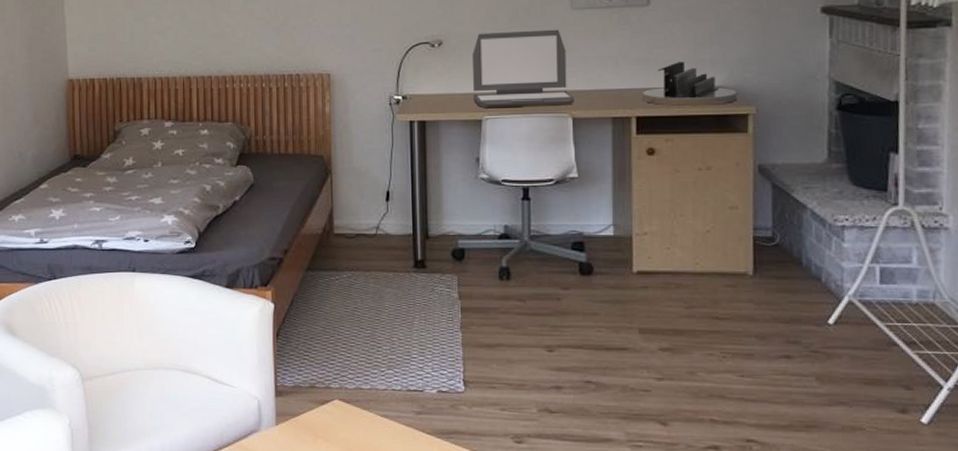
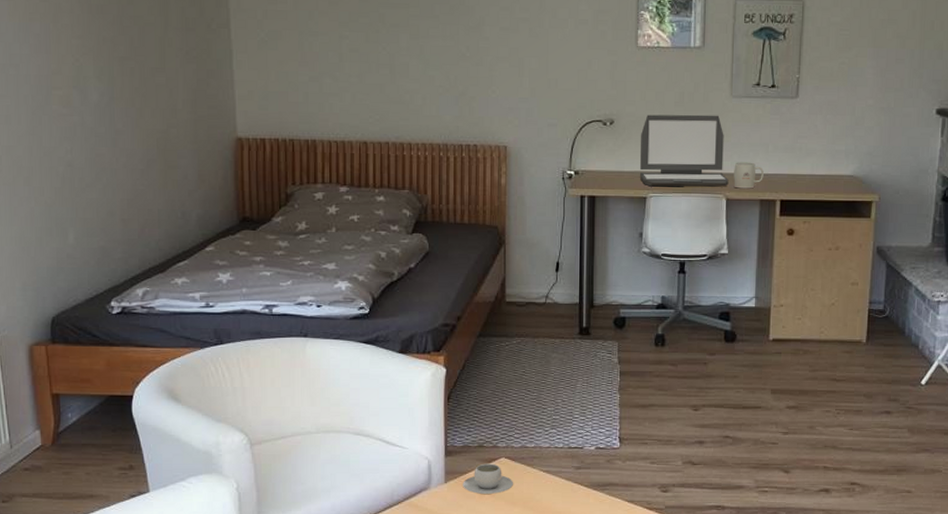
teacup: none [294,405,349,440] -> present [463,463,514,495]
mug: none [579,77,616,106] -> present [733,162,765,189]
desk organizer: present [643,62,738,106] -> none [787,151,865,192]

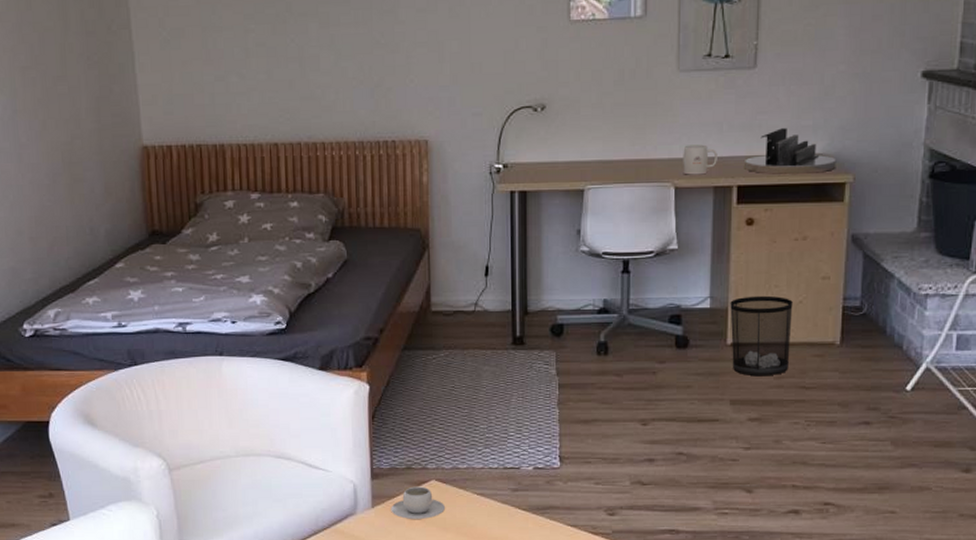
laptop: present [640,114,729,188] -> none [576,93,677,178]
waste bin: none [772,297,826,369] -> present [730,295,793,377]
desk organizer: none [787,151,865,192] -> present [745,128,836,174]

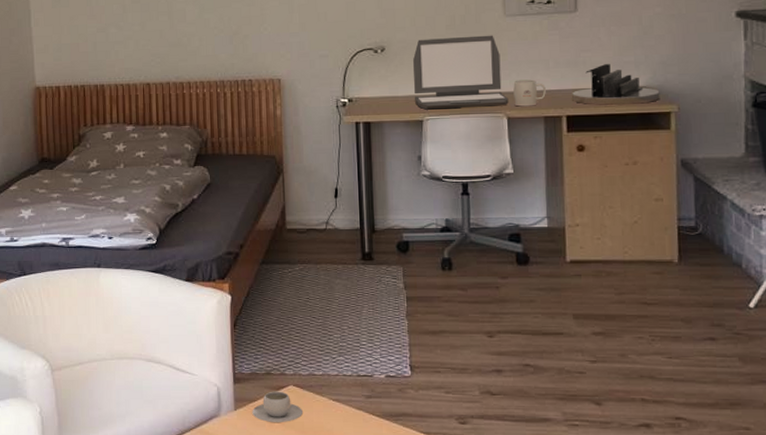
laptop: none [576,93,677,178] -> present [413,35,509,110]
waste bin: present [730,295,793,377] -> none [567,216,629,292]

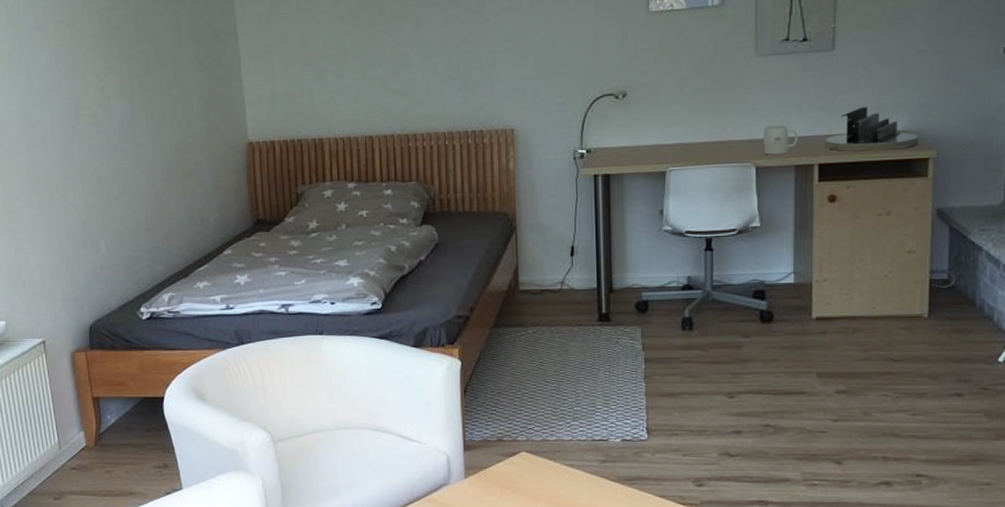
teacup: present [252,391,304,423] -> none [483,458,536,490]
laptop: present [413,35,509,110] -> none [657,77,758,160]

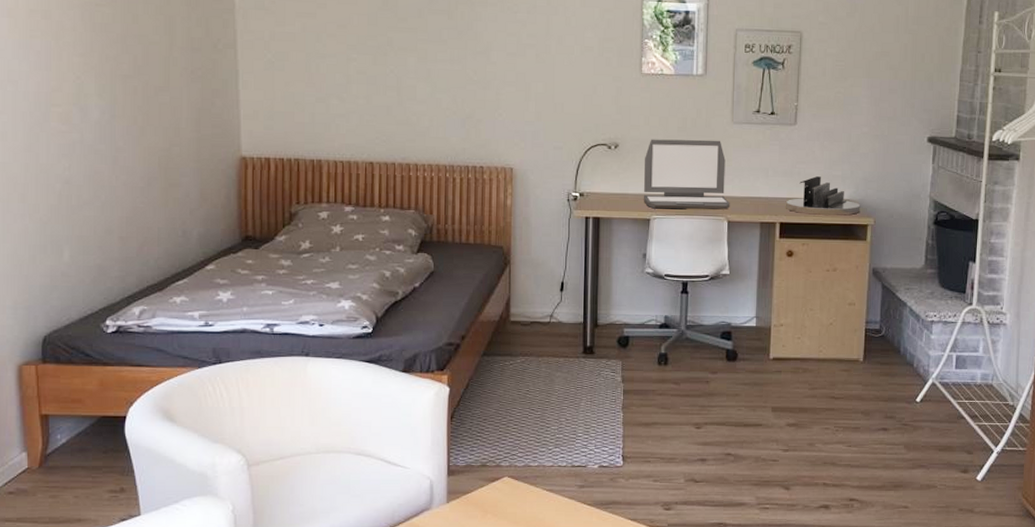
laptop: none [657,77,758,160] -> present [644,139,730,210]
mug: present [763,125,799,155] -> none [735,185,765,212]

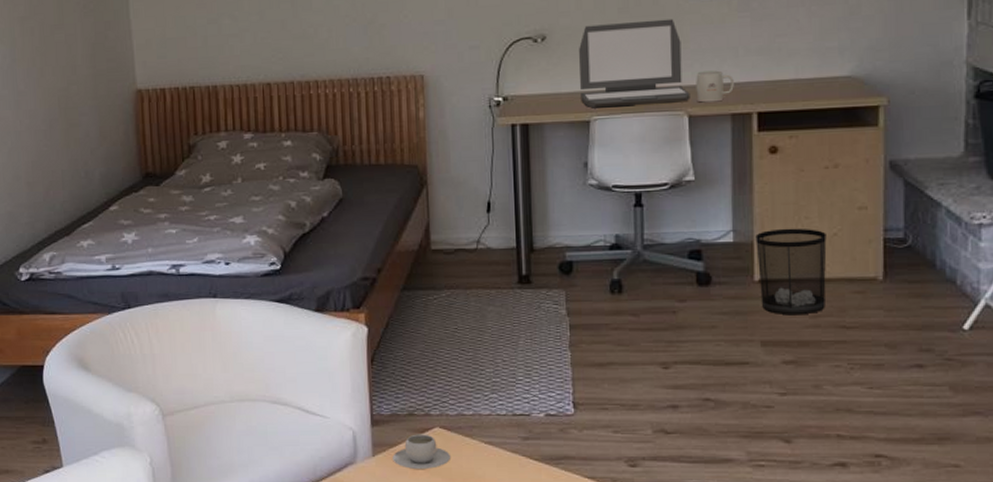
teacup: none [465,483,517,515] -> present [393,434,452,470]
mug: none [735,185,765,212] -> present [696,70,735,103]
waste bin: none [772,317,825,387] -> present [755,228,827,315]
desk organizer: present [786,176,861,216] -> none [764,51,867,100]

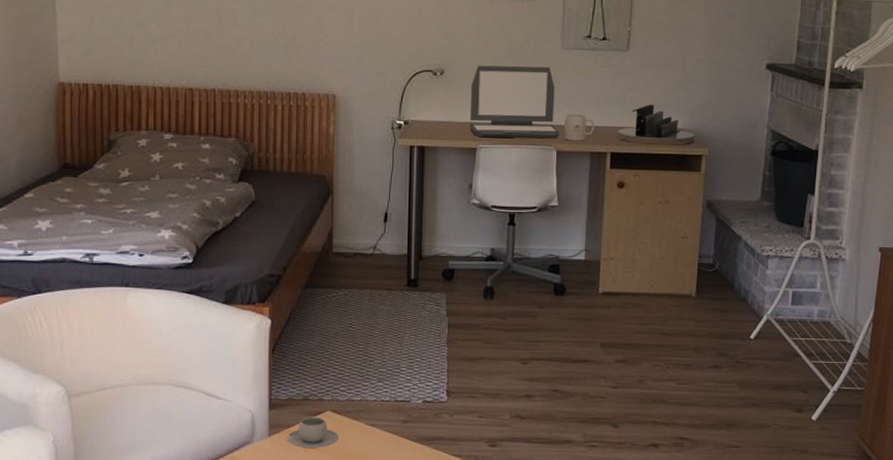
waste bin: present [755,228,827,315] -> none [602,250,656,323]
desk organizer: none [764,51,867,100] -> present [617,105,695,146]

